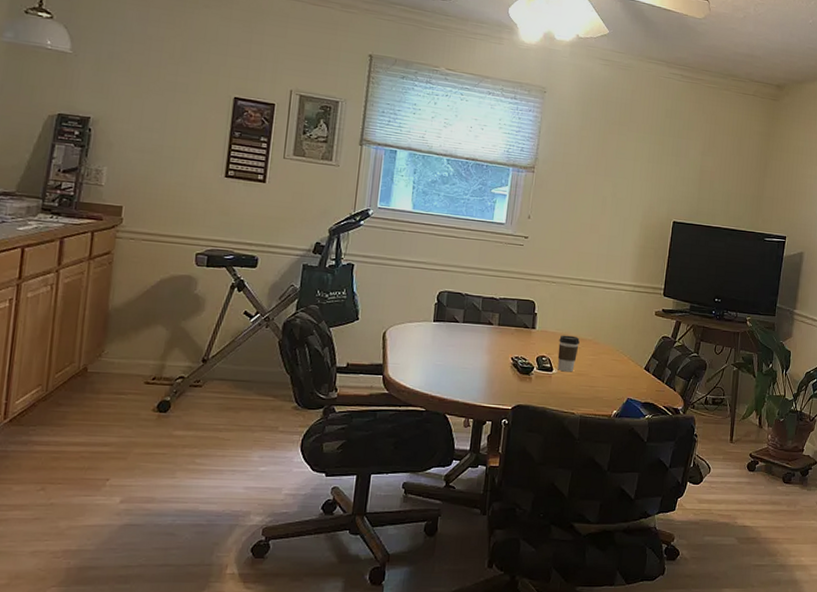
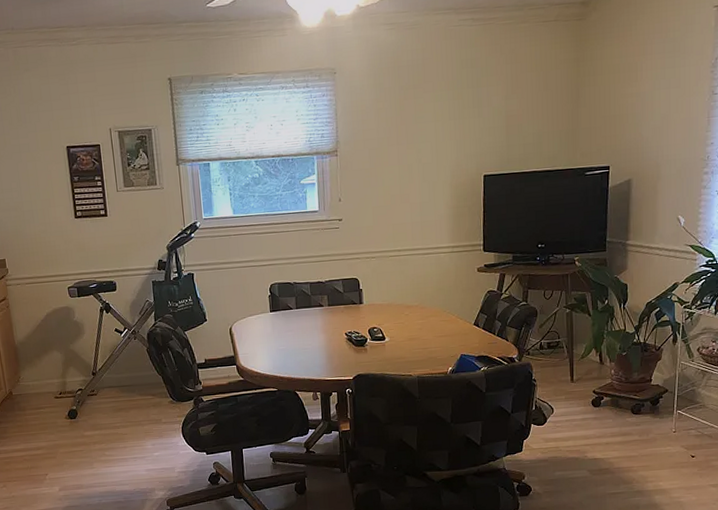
coffee cup: present [557,335,580,372] -> none [387,304,407,339]

